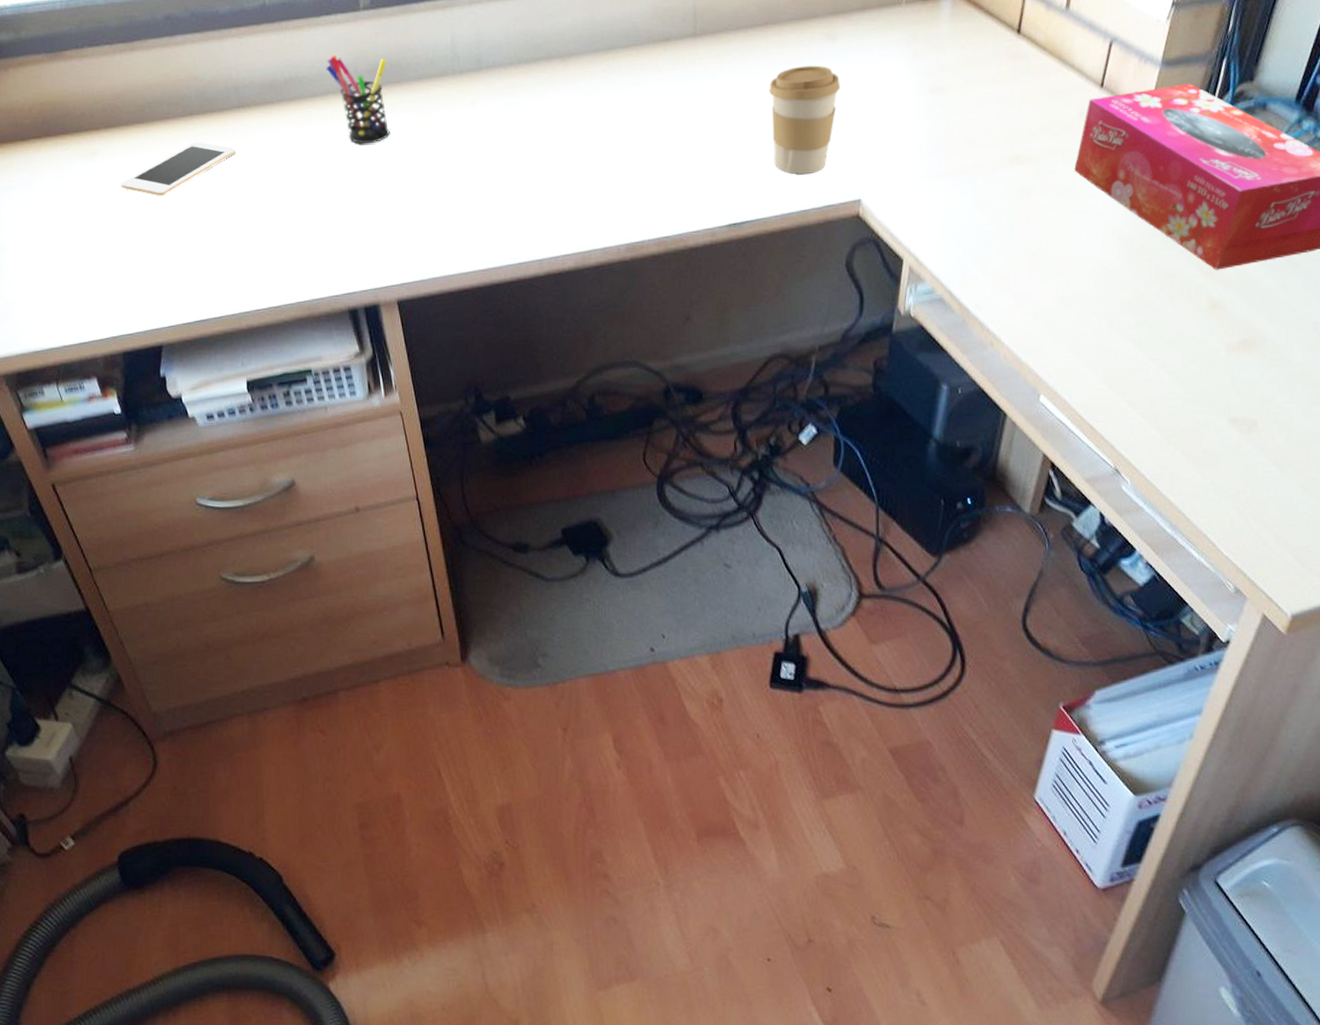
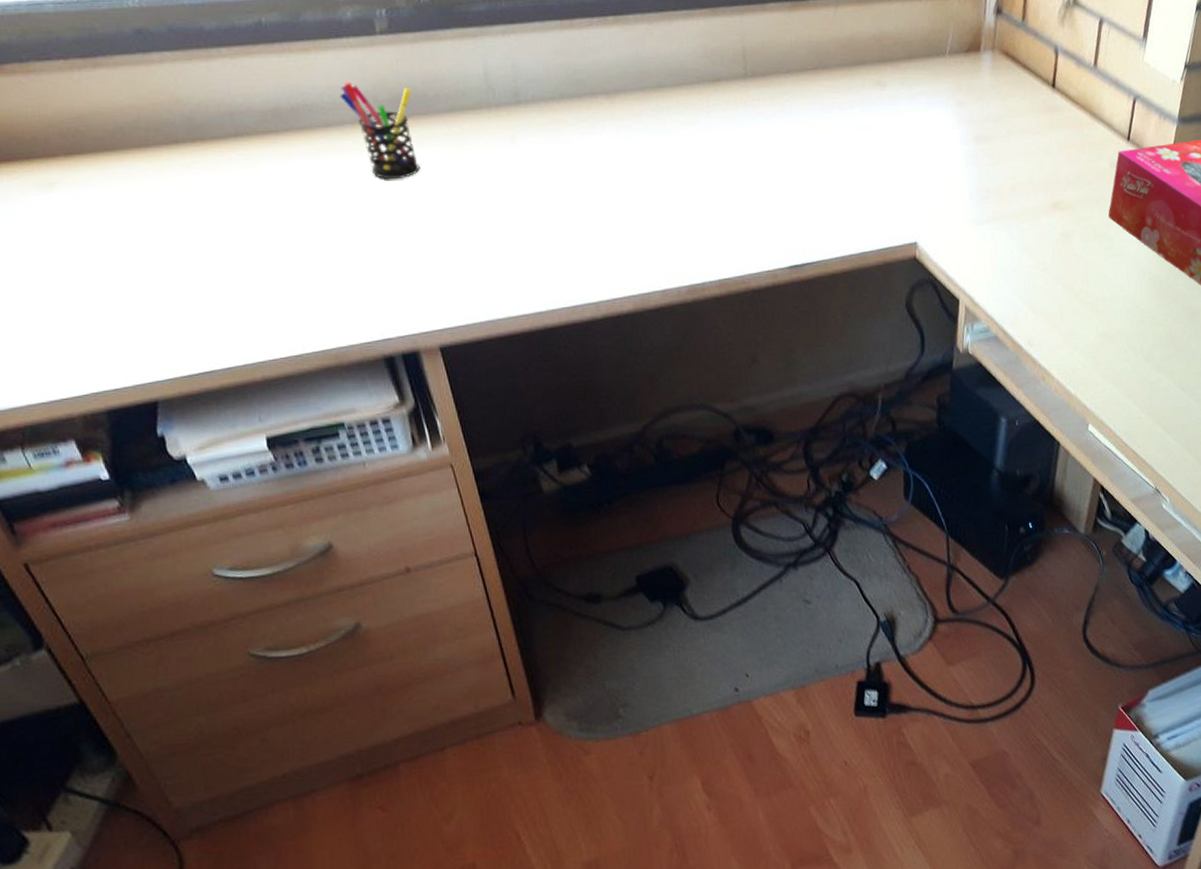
cell phone: present [121,141,235,197] -> none [90,172,235,234]
coffee cup: present [769,65,840,174] -> none [822,111,891,217]

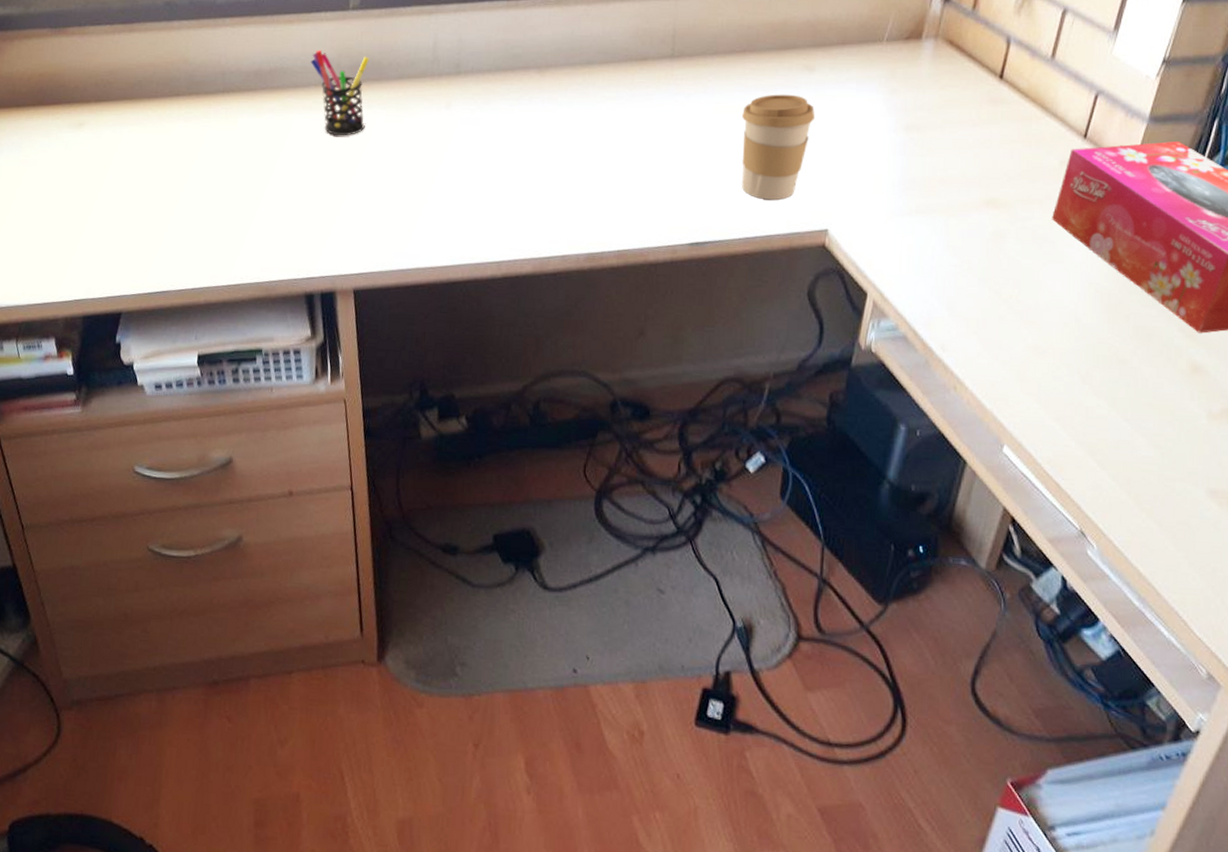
coffee cup: none [822,111,891,217] -> present [742,94,814,200]

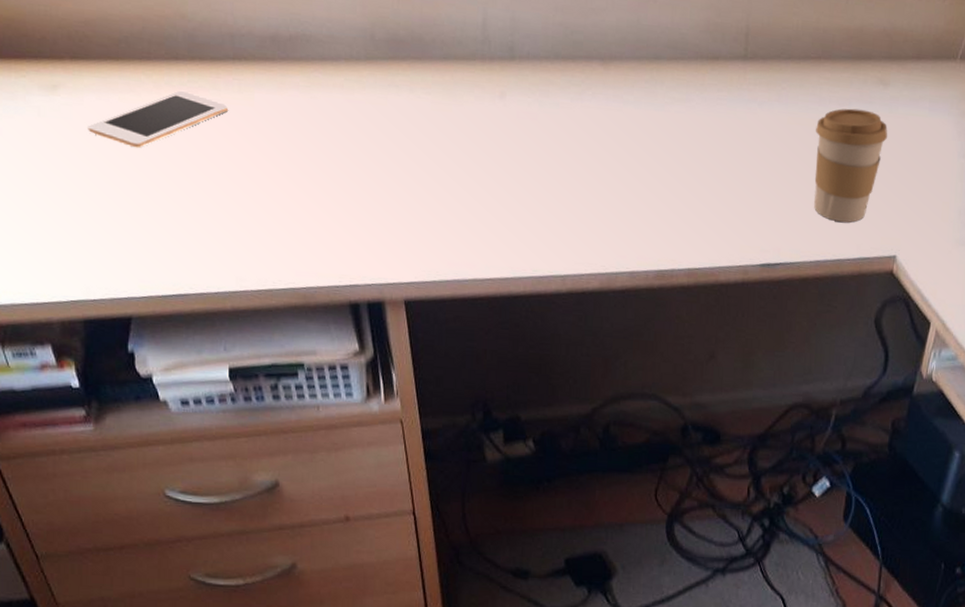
cell phone: none [103,120,215,170] -> present [88,90,228,148]
pen holder: present [310,49,369,135] -> none [338,16,408,123]

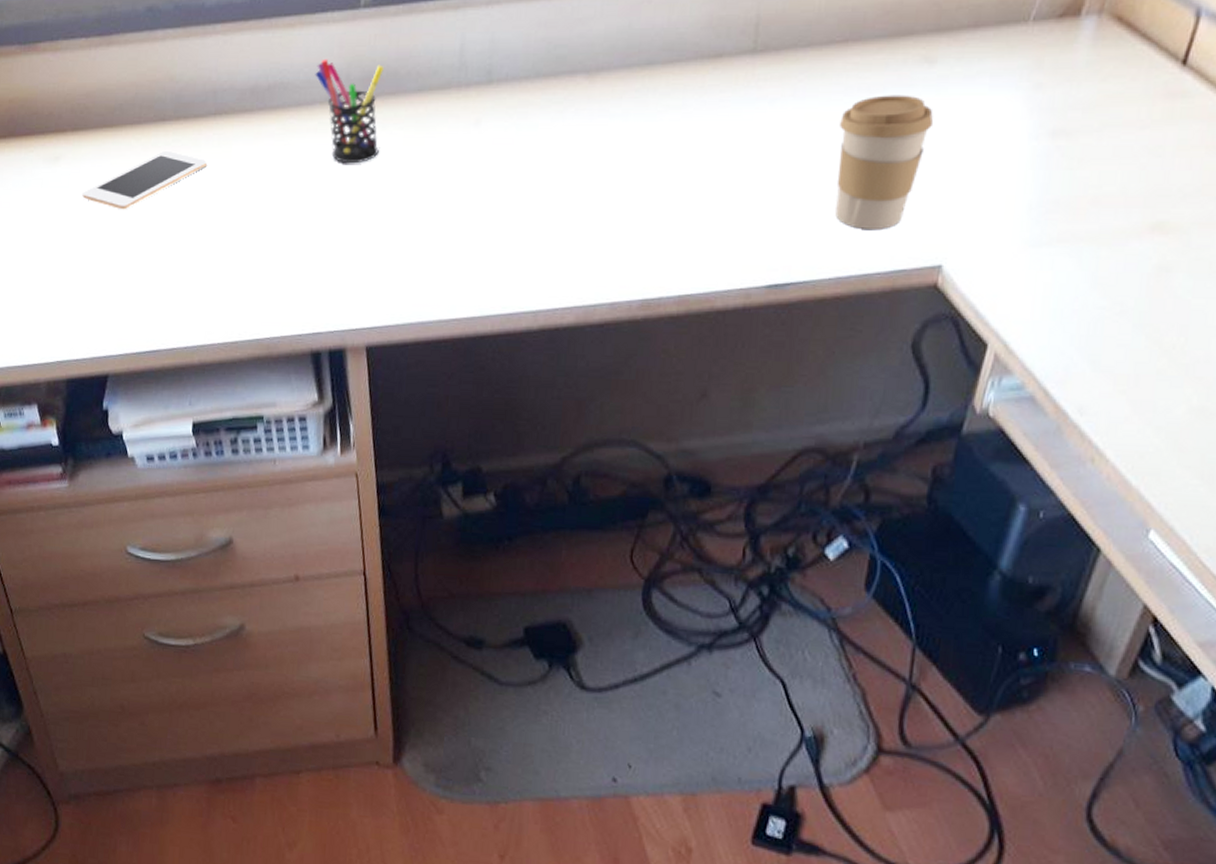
pen holder: none [338,16,408,123] -> present [315,58,384,162]

